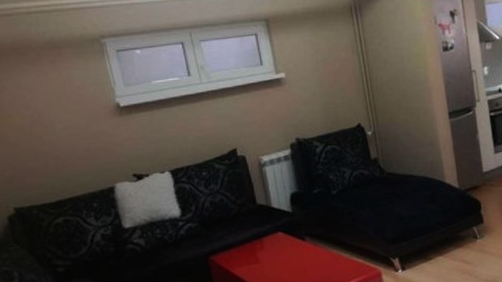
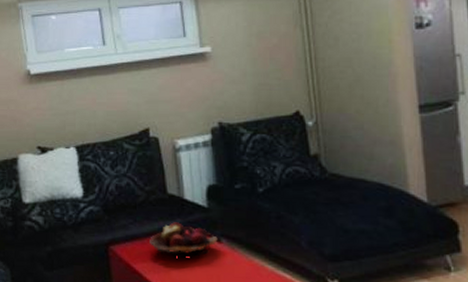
fruit basket: none [244,228,302,258] -> present [149,222,218,258]

